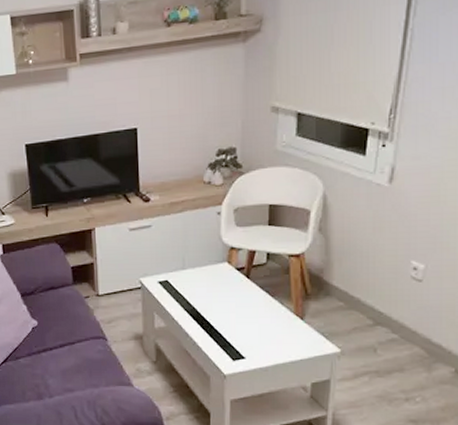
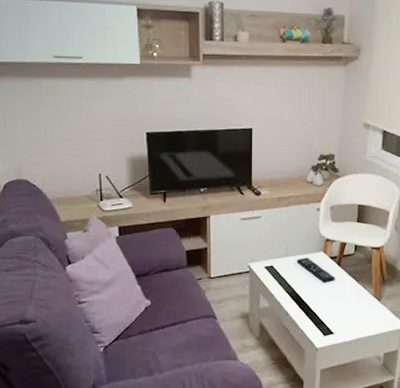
remote control: none [195,270,244,299] -> present [296,258,335,283]

